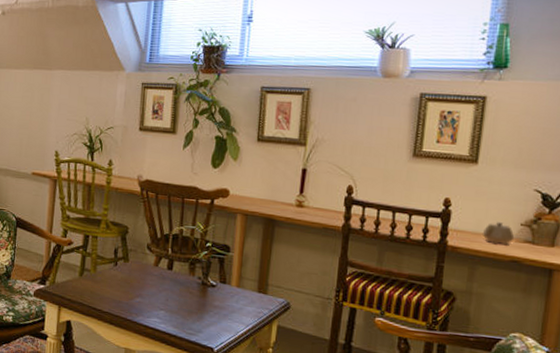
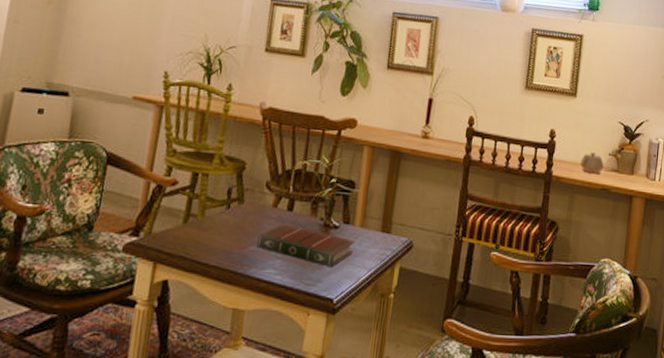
book: none [142,279,233,321] -> present [257,223,356,268]

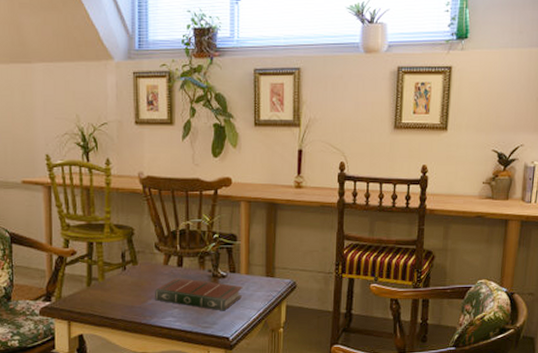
sugar bowl: present [579,152,604,175] -> none [453,183,479,203]

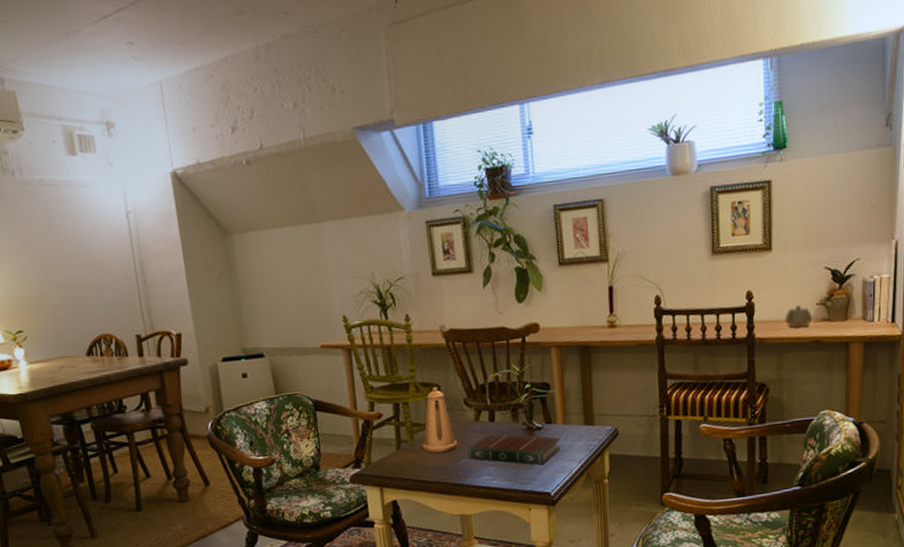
coffee pot: none [112,229,146,293] -> present [422,387,458,454]
sugar bowl: none [453,183,479,203] -> present [784,305,813,329]

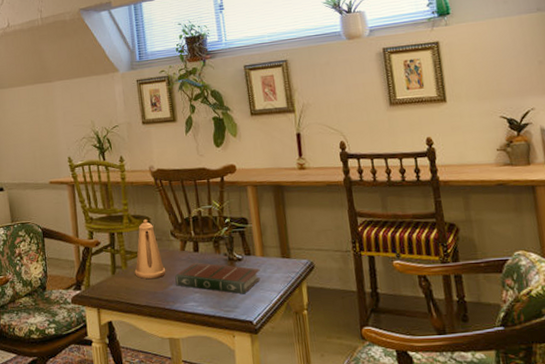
sugar bowl: present [784,305,813,329] -> none [466,151,495,173]

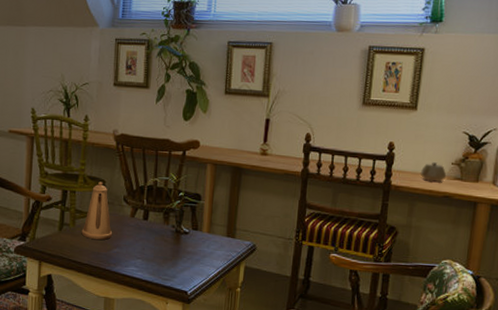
book: present [175,262,261,295] -> none [120,229,204,266]
sugar bowl: none [466,151,495,173] -> present [420,162,447,183]

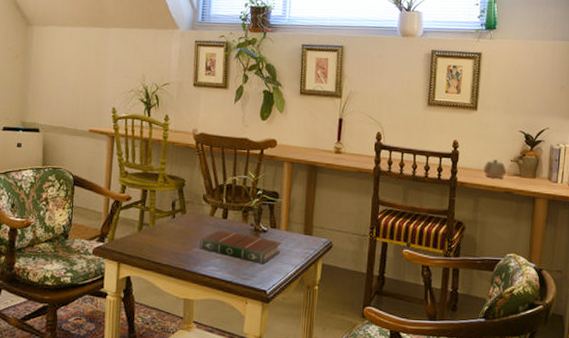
coffee pot: present [81,181,113,240] -> none [161,180,192,240]
book: none [120,229,204,266] -> present [200,228,282,265]

